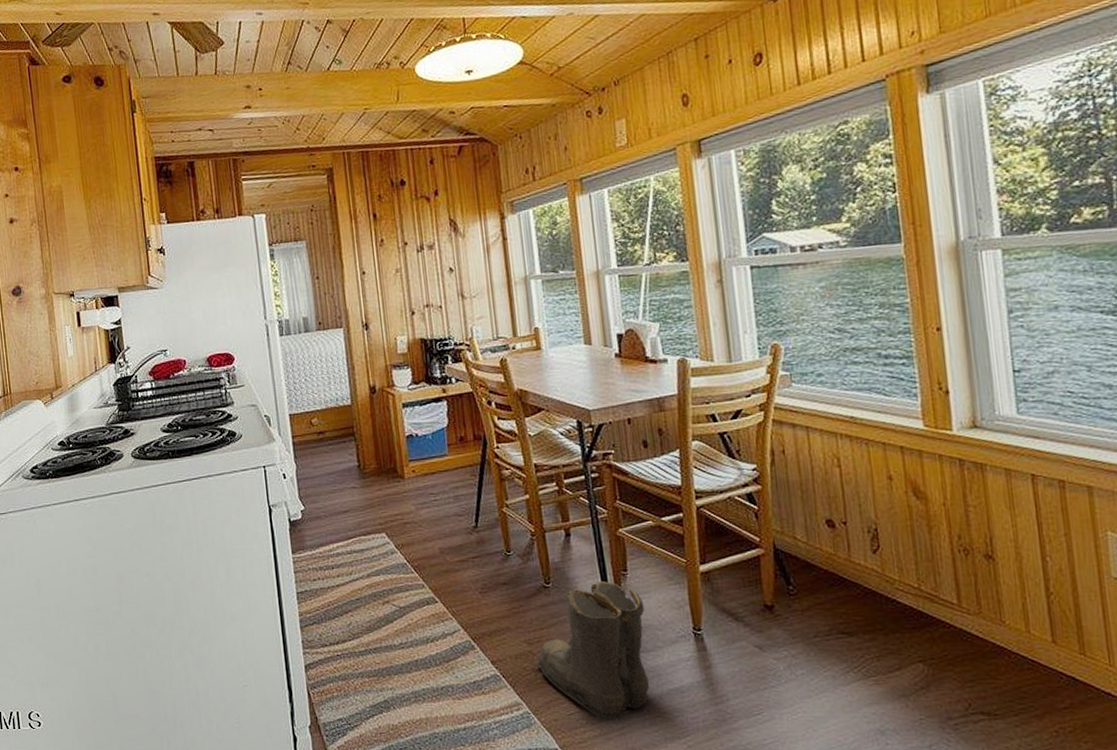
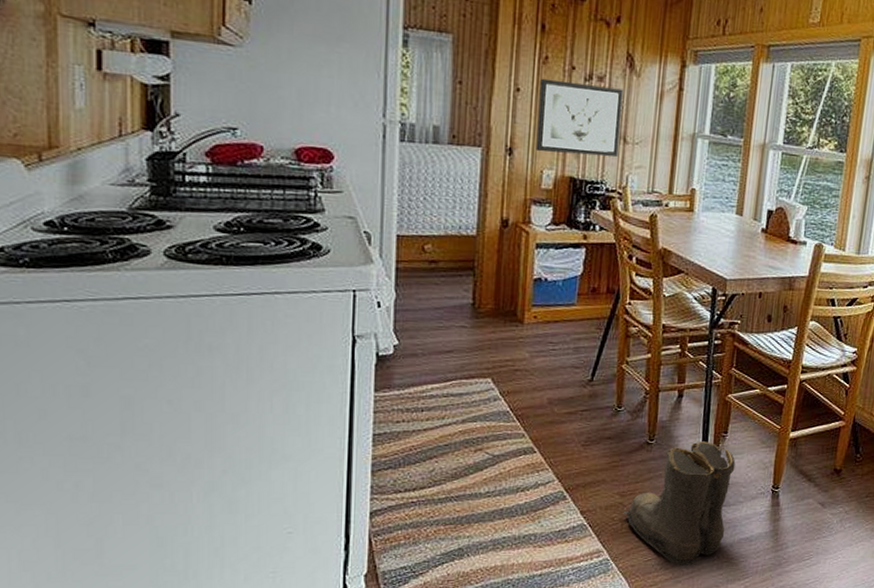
wall art: none [380,251,459,322] -> present [536,78,624,157]

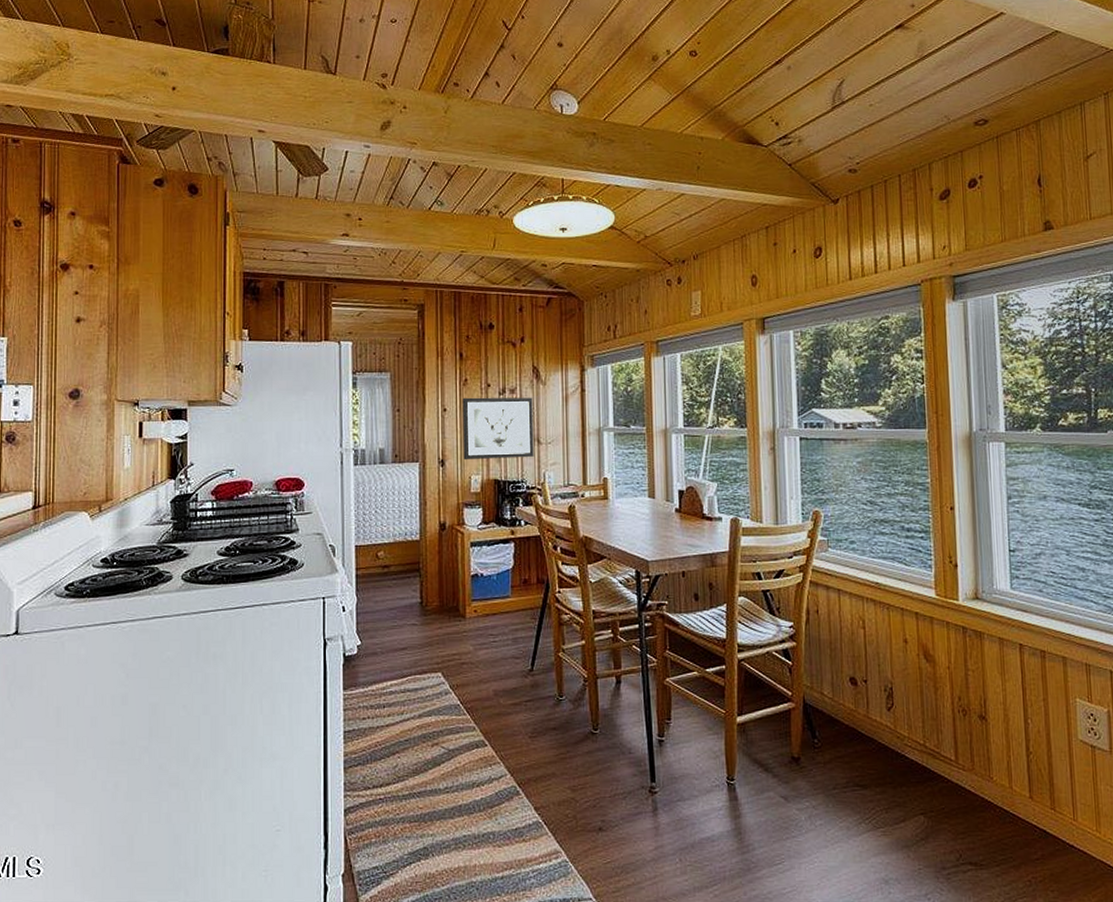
boots: present [623,441,736,567] -> none [576,729,684,870]

